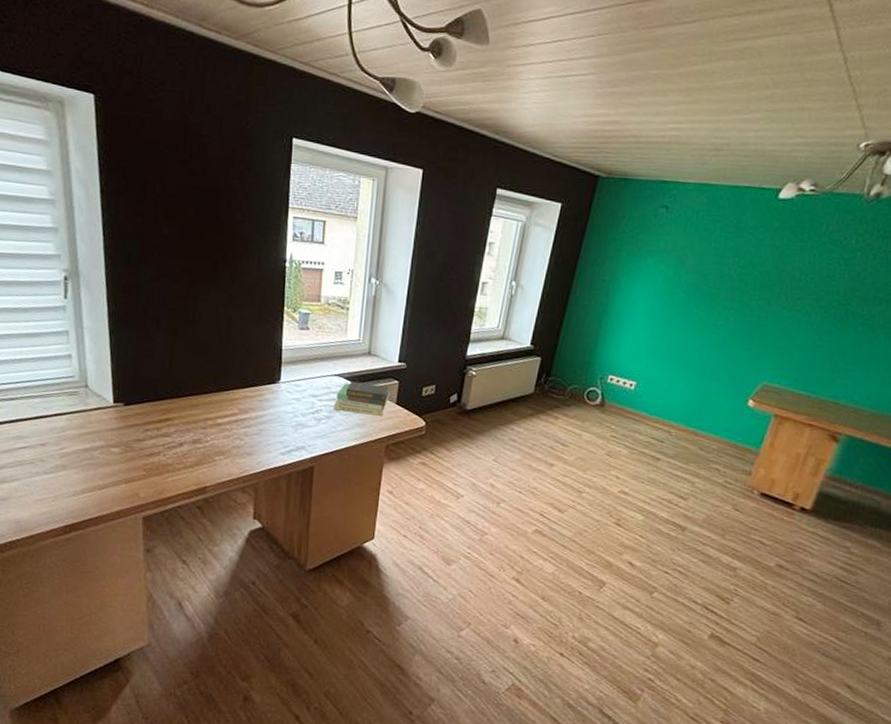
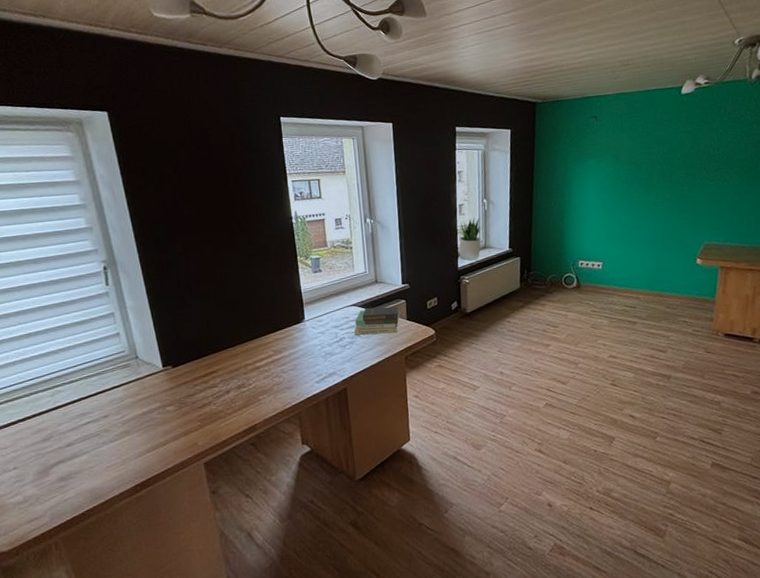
planter: none [471,301,504,351] -> present [459,217,482,261]

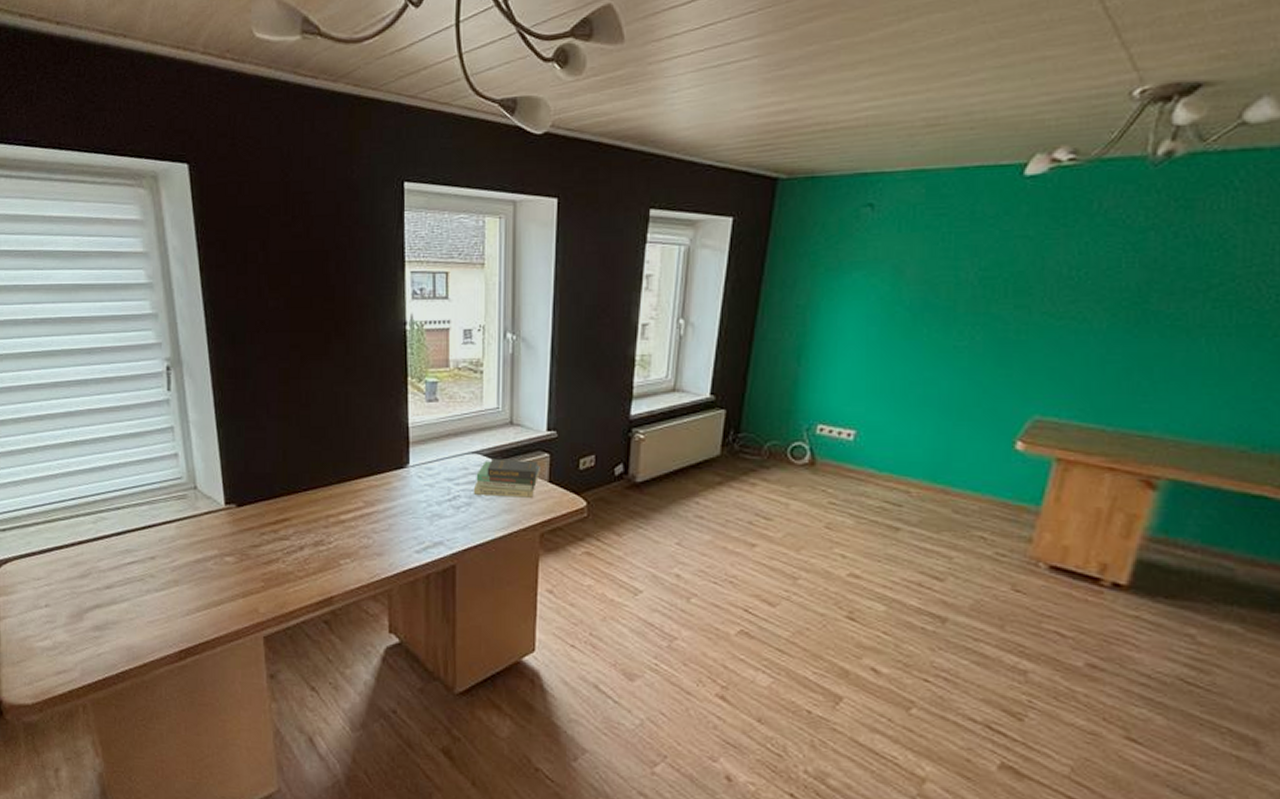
planter: present [459,217,482,261] -> none [634,345,672,407]

